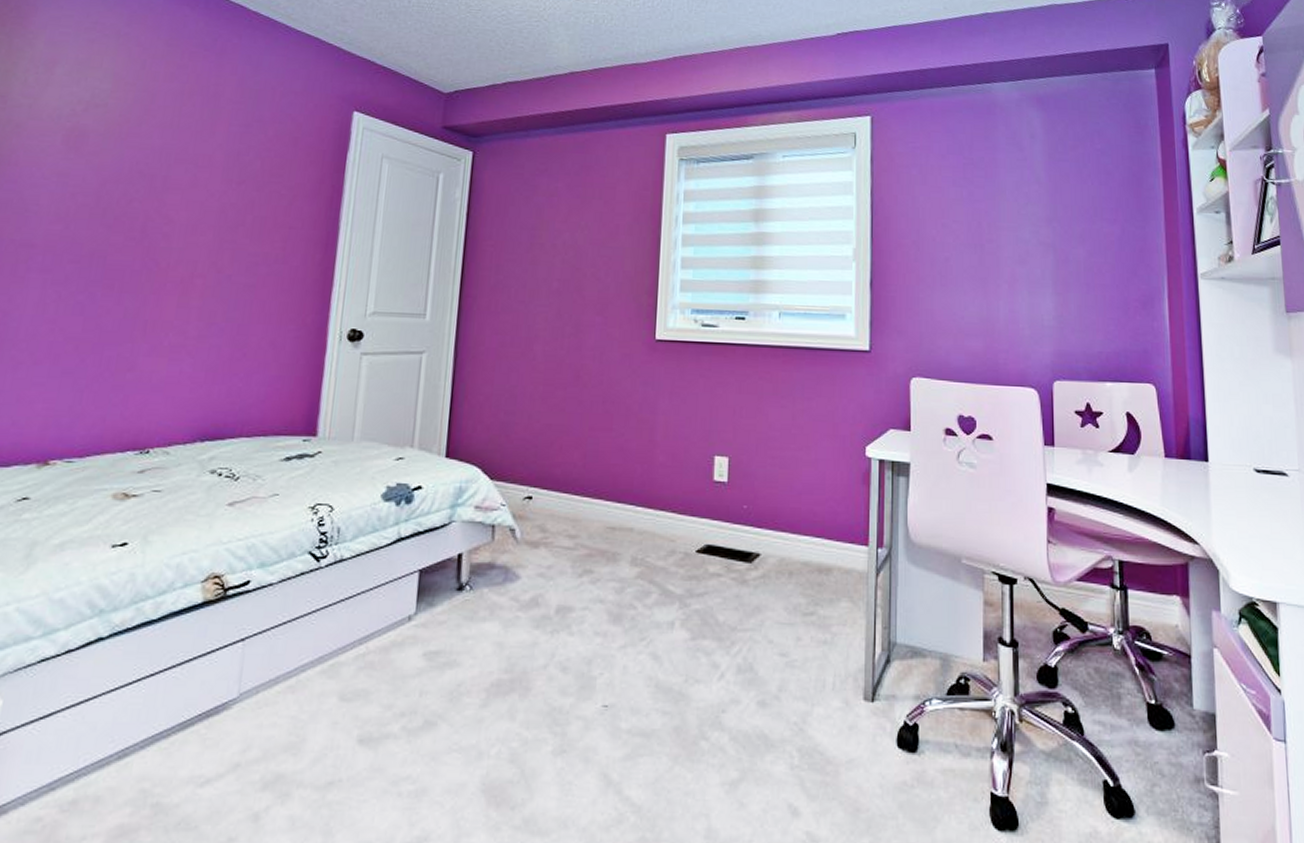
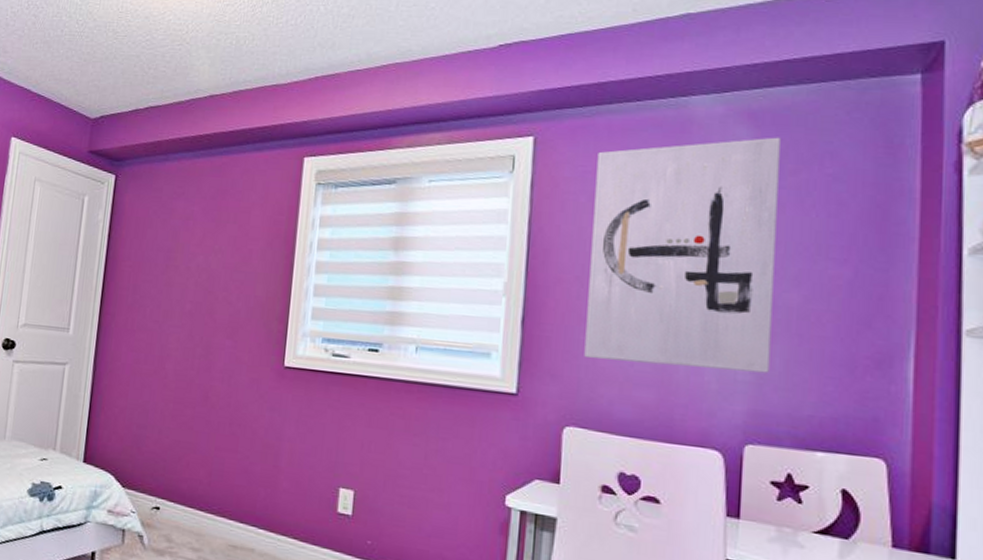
wall art: none [924,118,1067,318] -> present [584,137,780,374]

